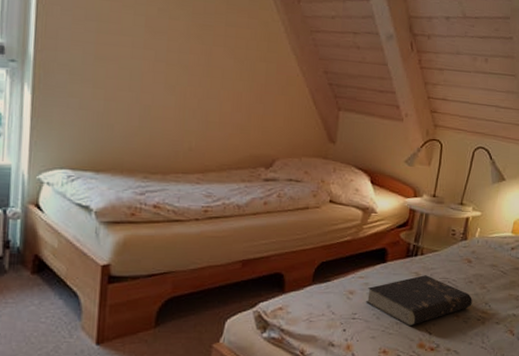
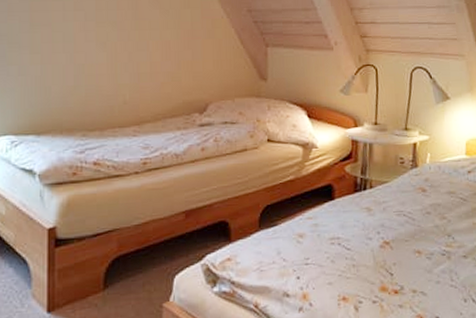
book: present [366,275,472,326] -> none [318,210,433,267]

